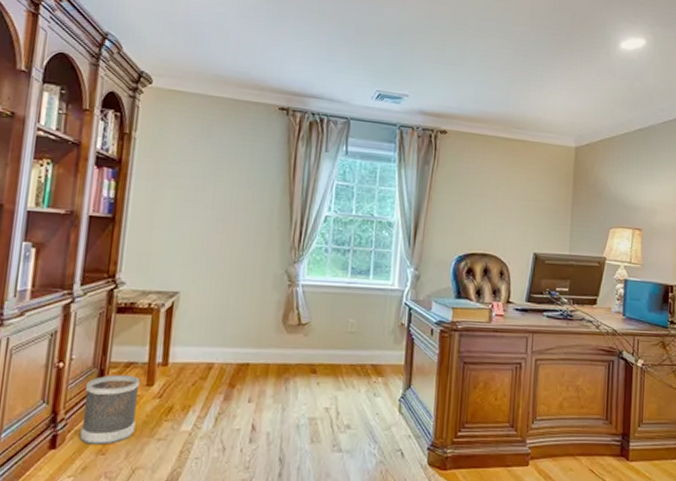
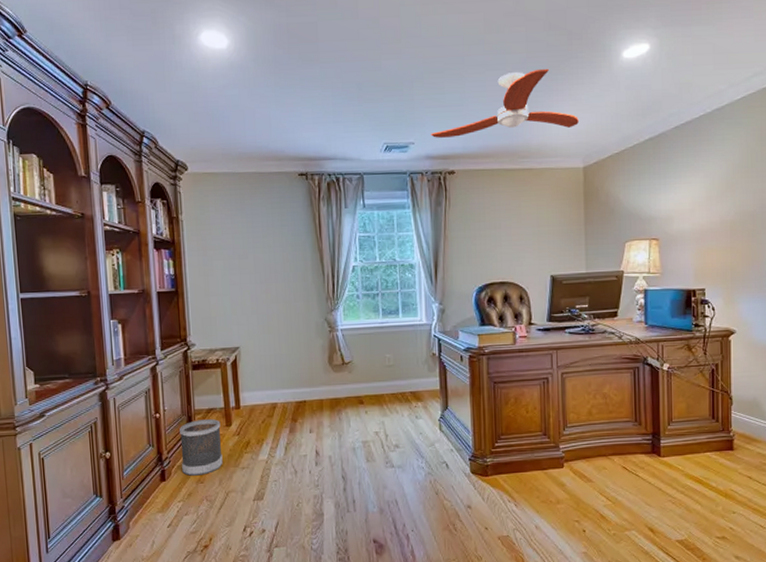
ceiling fan: none [427,42,575,106] -> present [431,68,579,138]

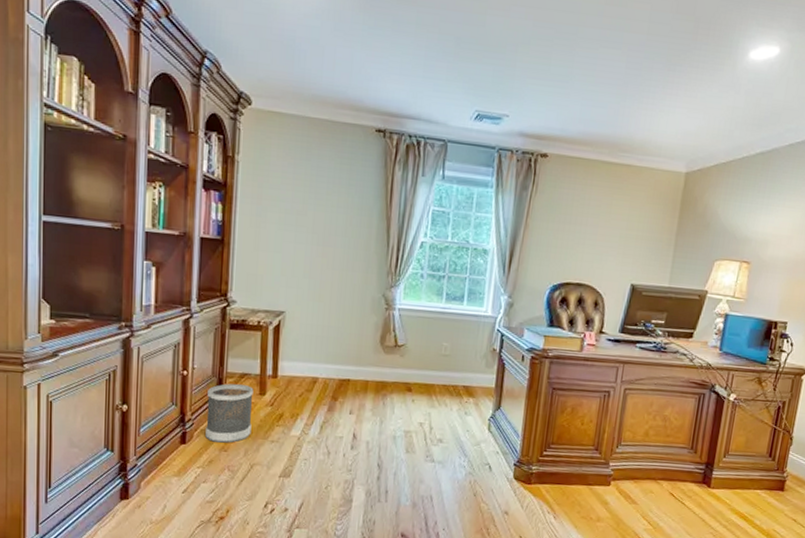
ceiling fan: present [431,68,579,138] -> none [529,54,690,127]

